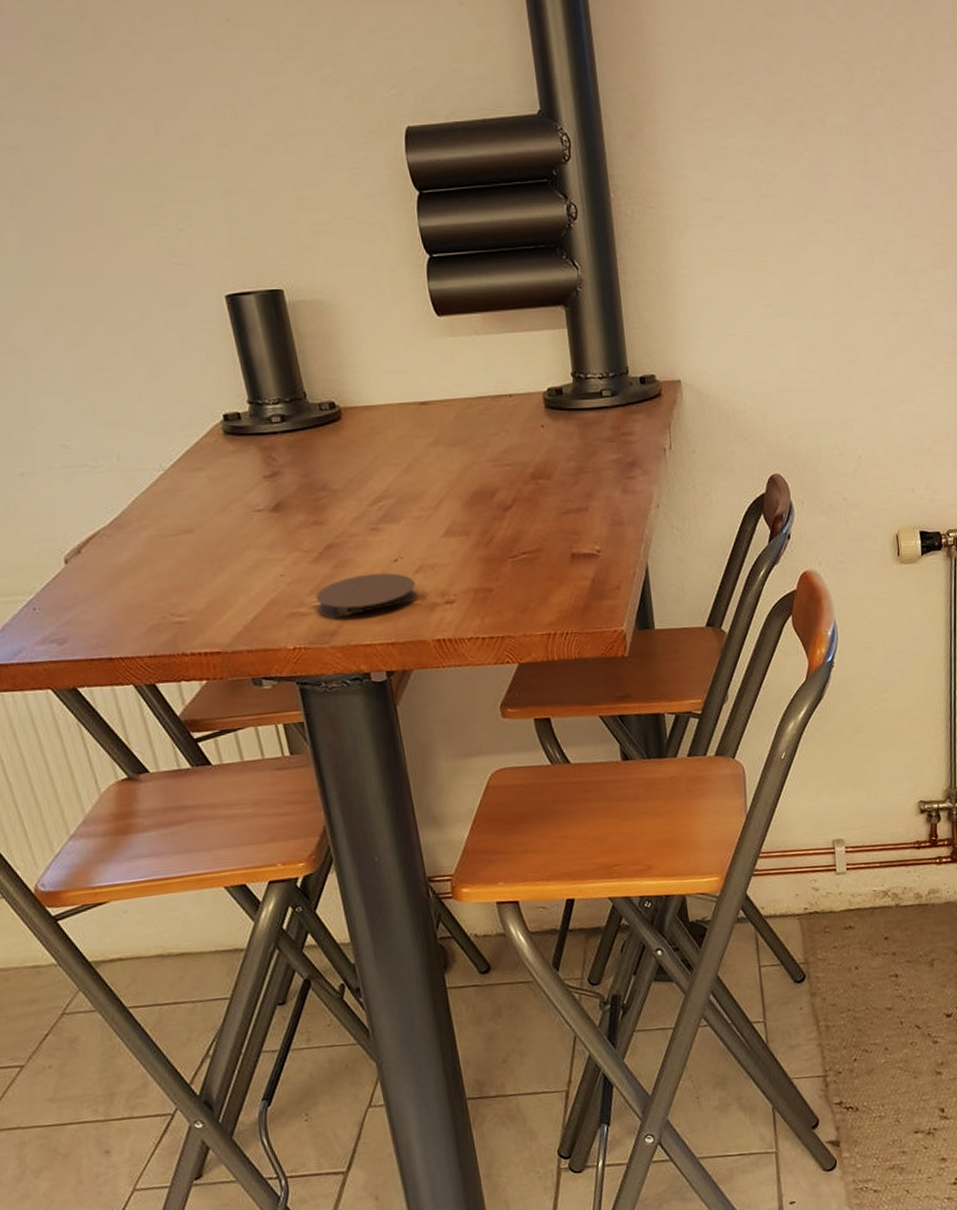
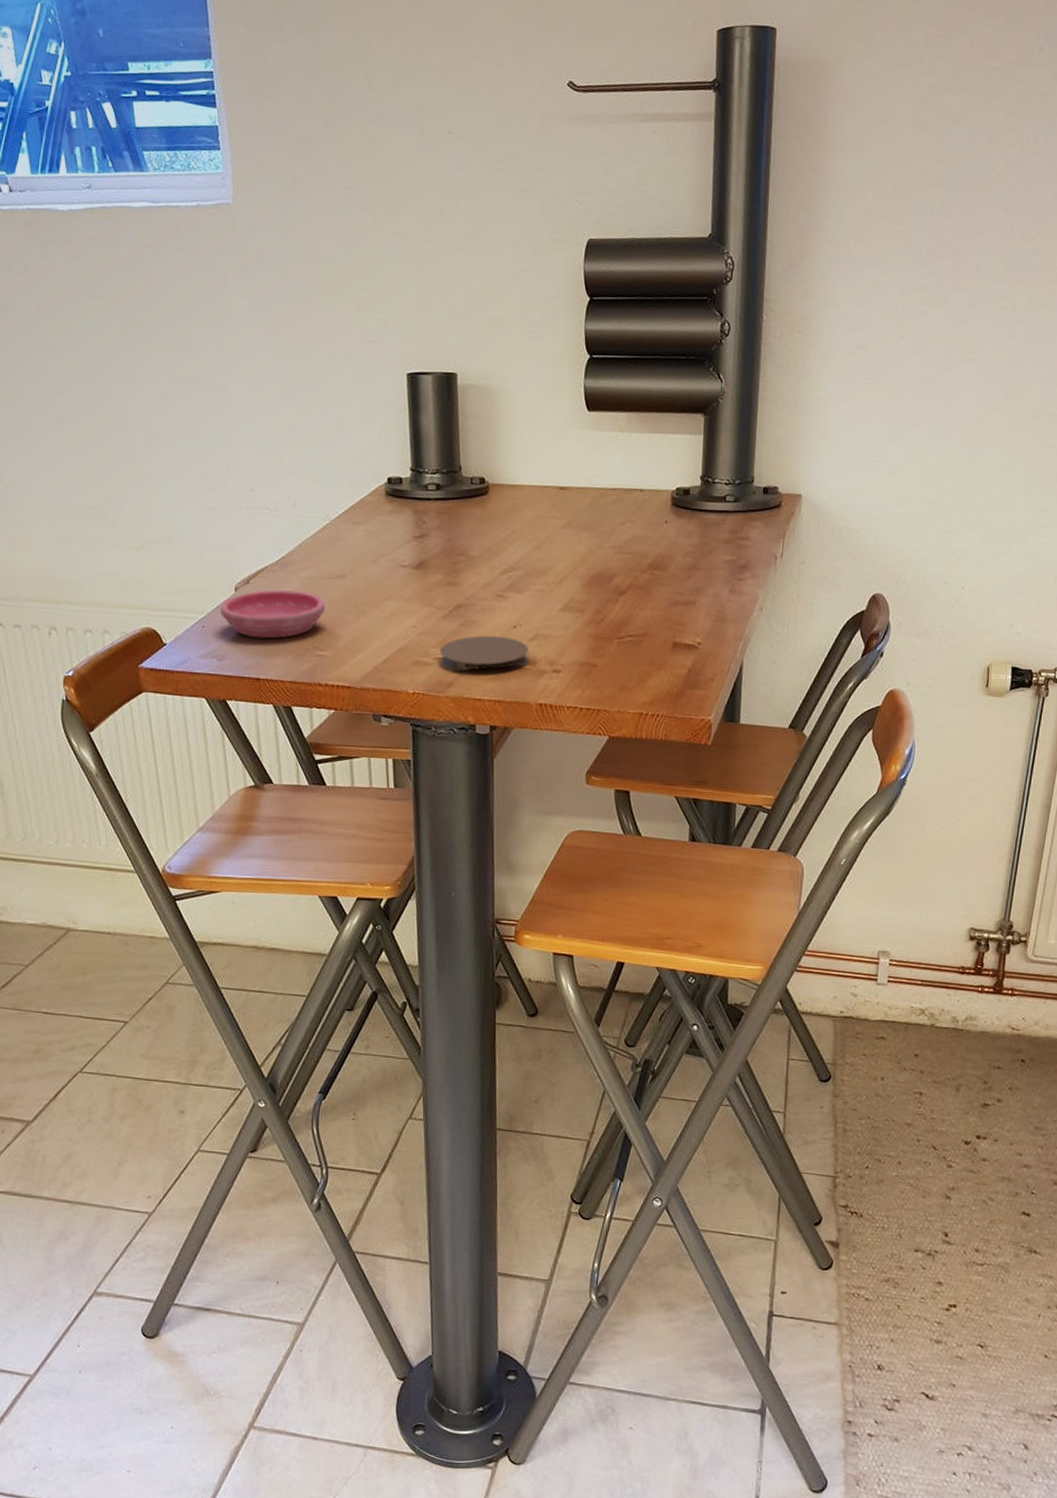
saucer: none [51,554,176,614] -> present [220,590,325,639]

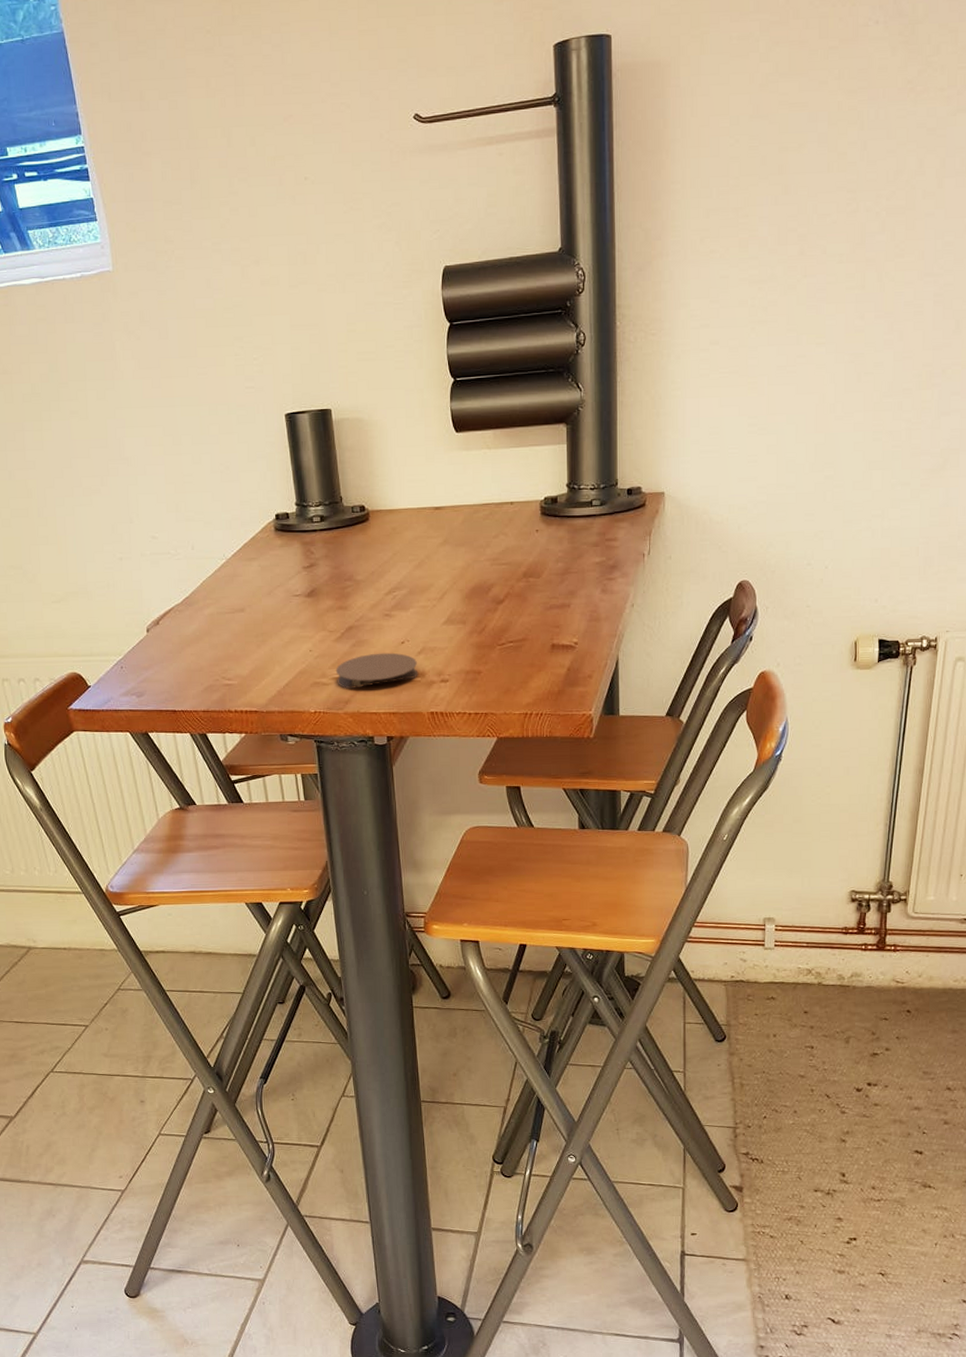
saucer: present [220,590,325,639] -> none [135,627,229,674]

